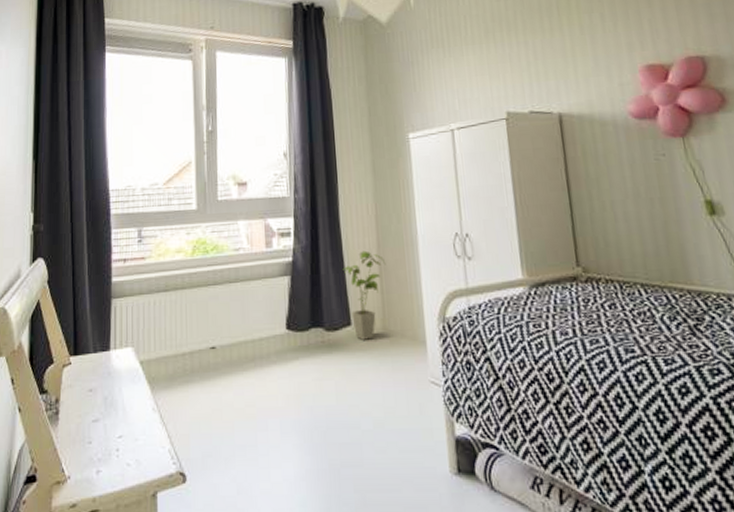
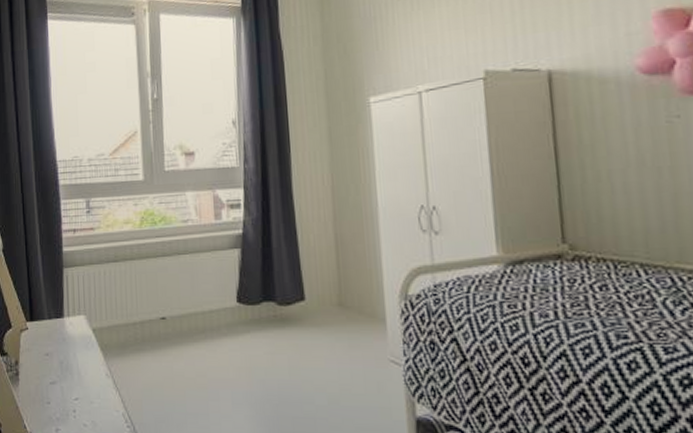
house plant: present [343,250,386,340] -> none [296,223,343,315]

